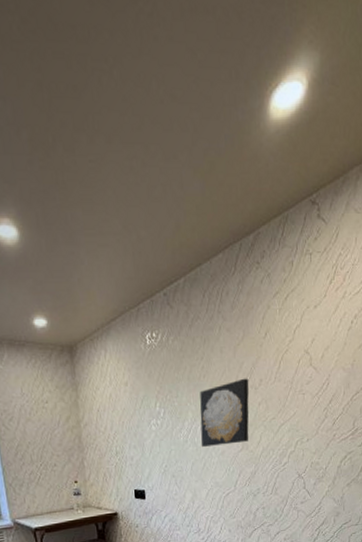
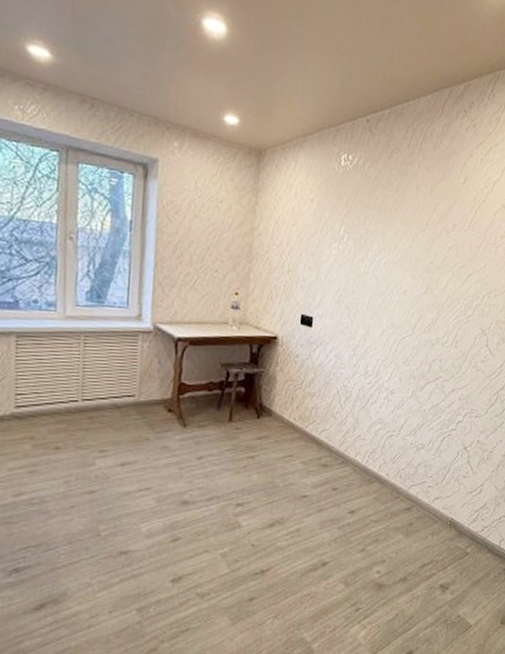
wall art: present [200,378,249,447] -> none [382,219,442,285]

